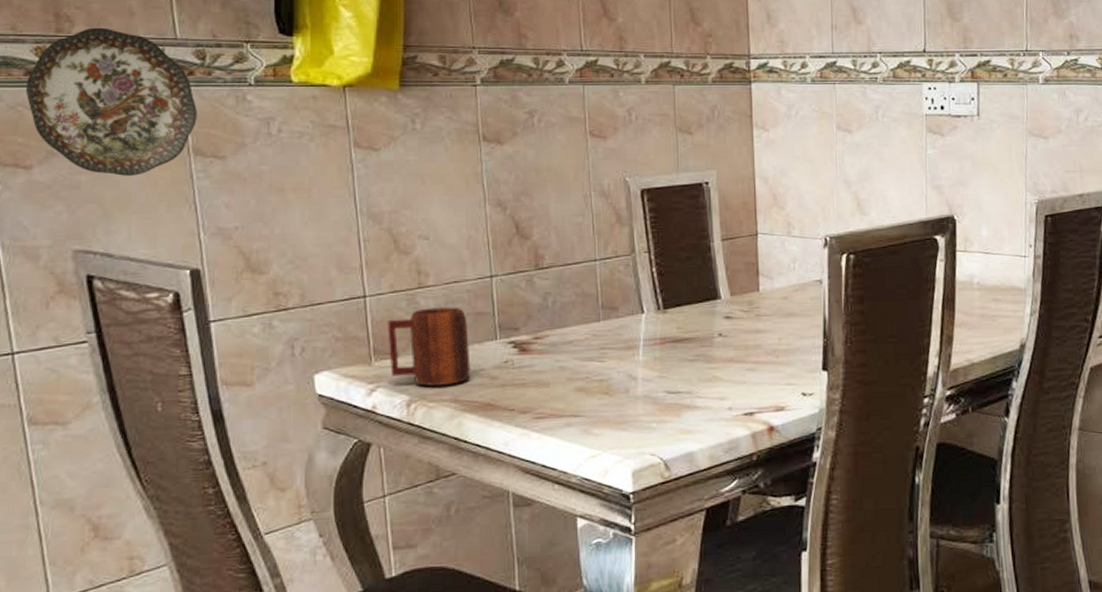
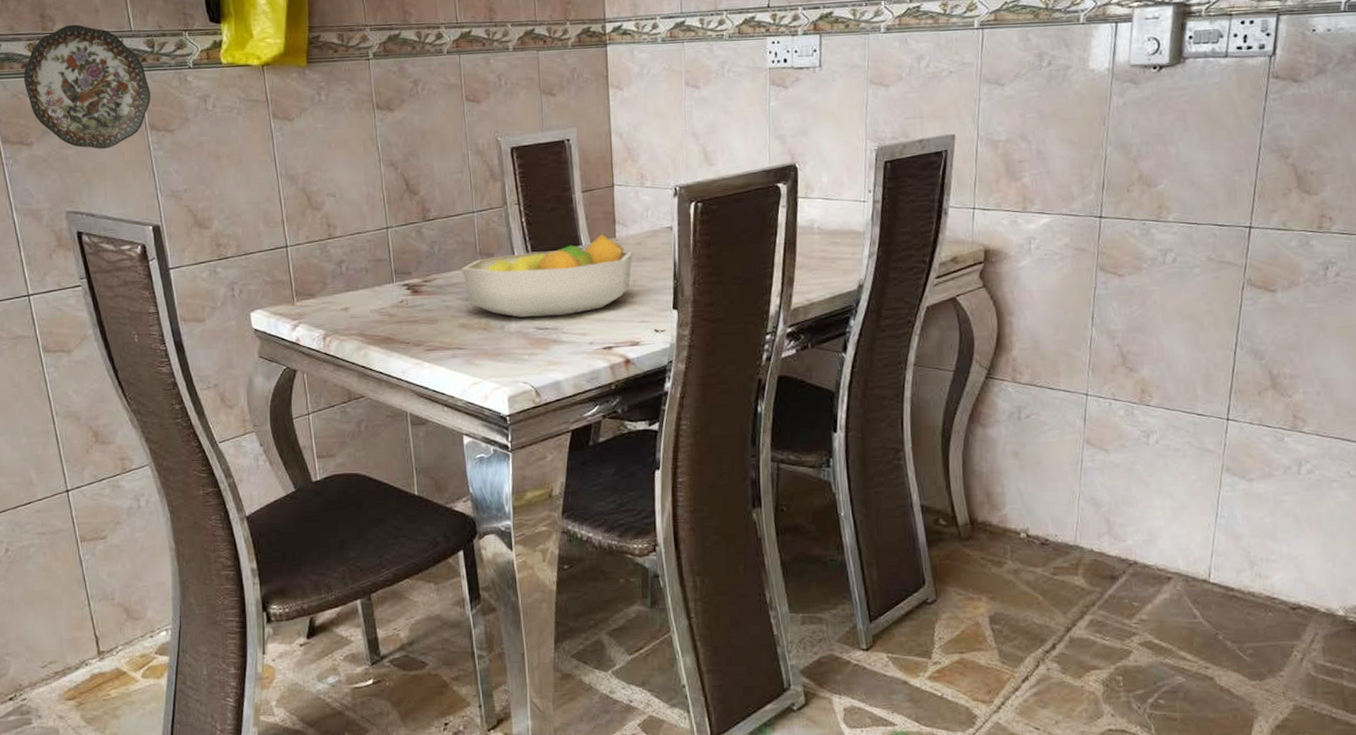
mug: present [387,307,471,386] -> none [305,254,373,323]
fruit bowl: none [580,287,778,380] -> present [461,235,633,318]

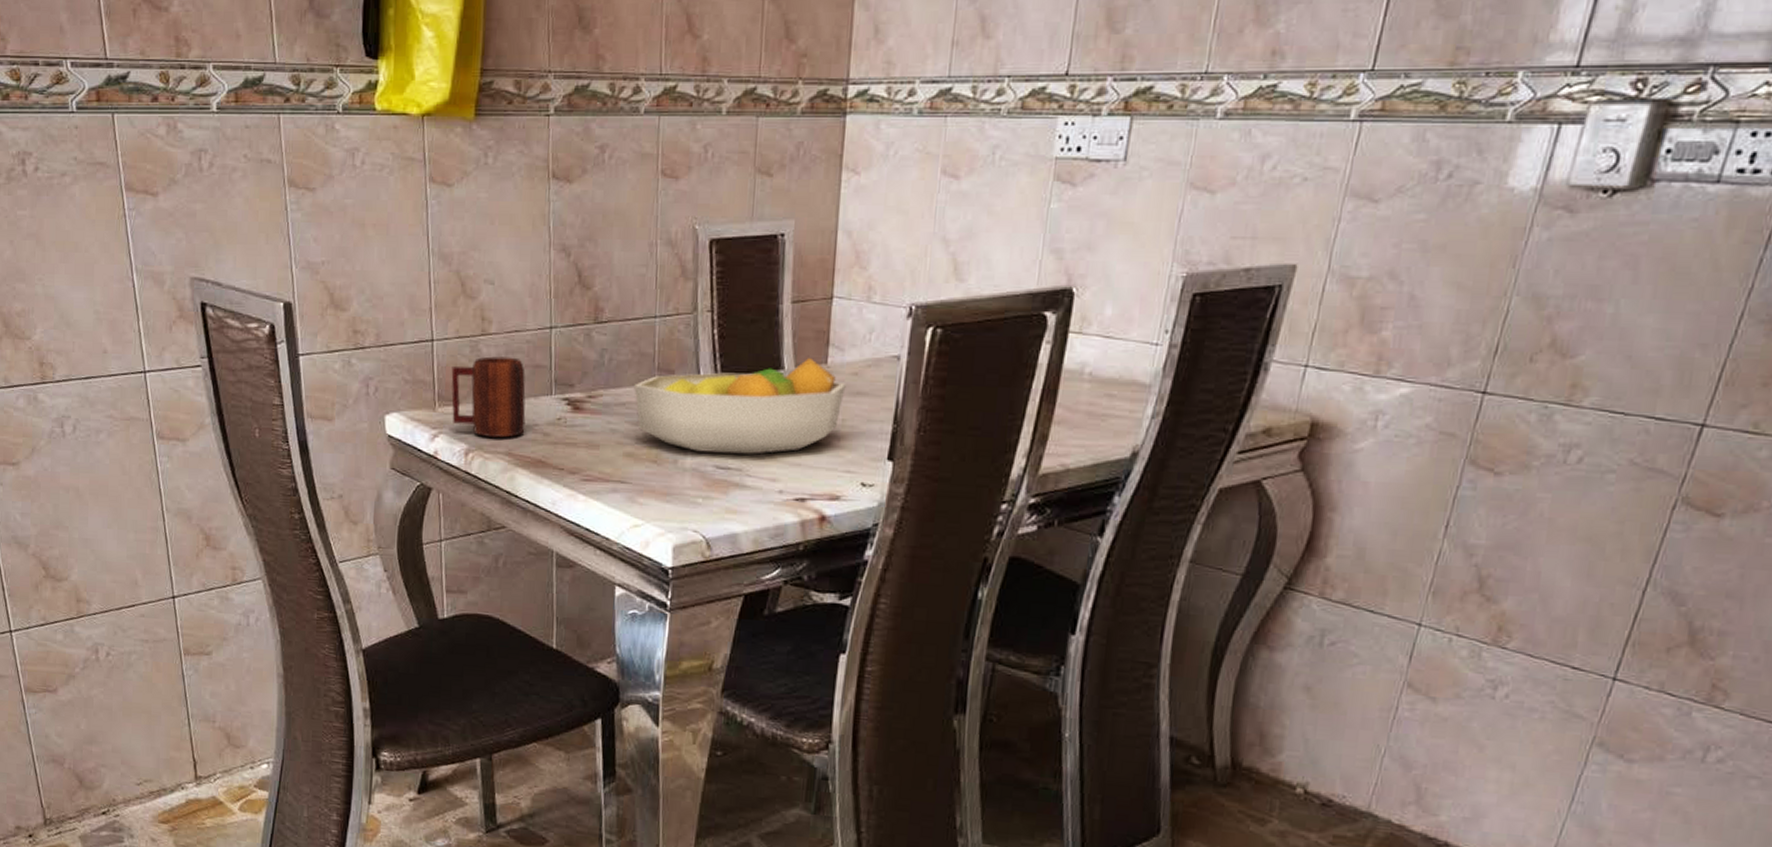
decorative plate: present [24,24,151,149] -> none [153,51,292,206]
mug: none [305,254,373,323] -> present [451,356,526,438]

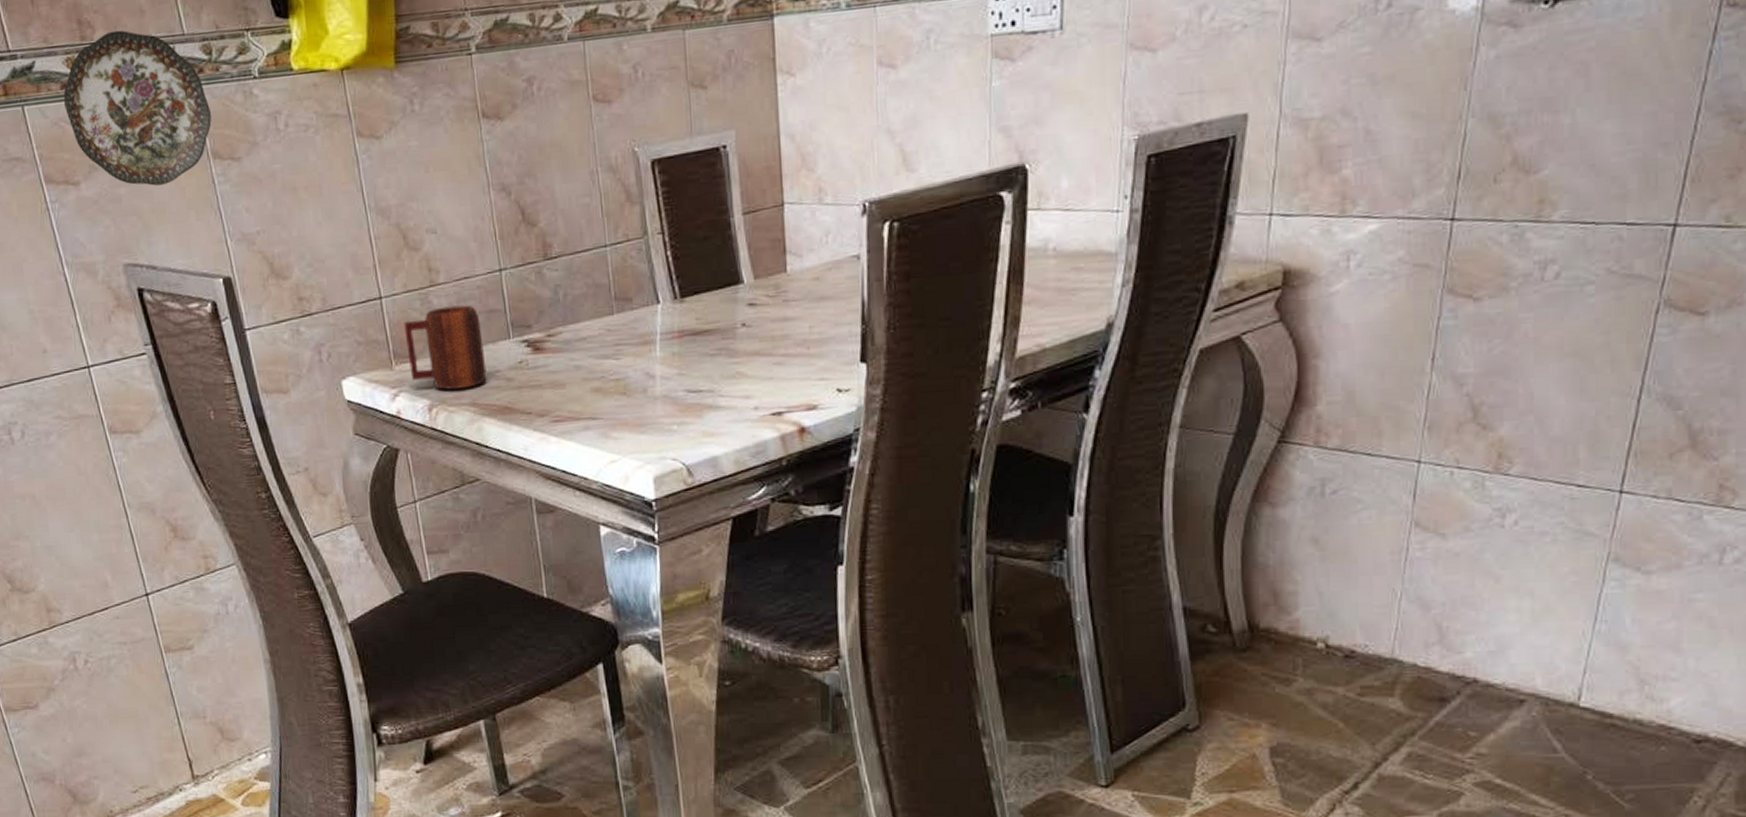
decorative plate: none [153,51,292,206] -> present [63,30,212,186]
fruit bowl: present [634,358,846,454] -> none [593,269,809,378]

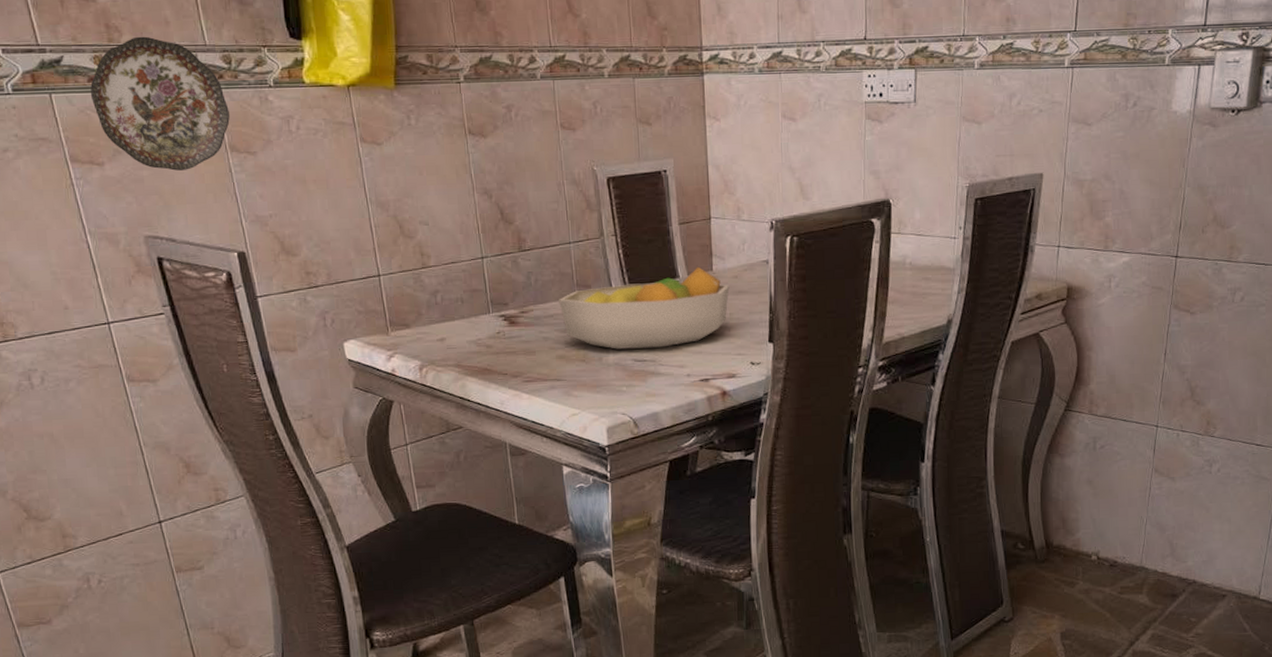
mug: present [404,305,487,390] -> none [399,284,470,353]
fruit bowl: none [593,269,809,378] -> present [559,267,730,349]

